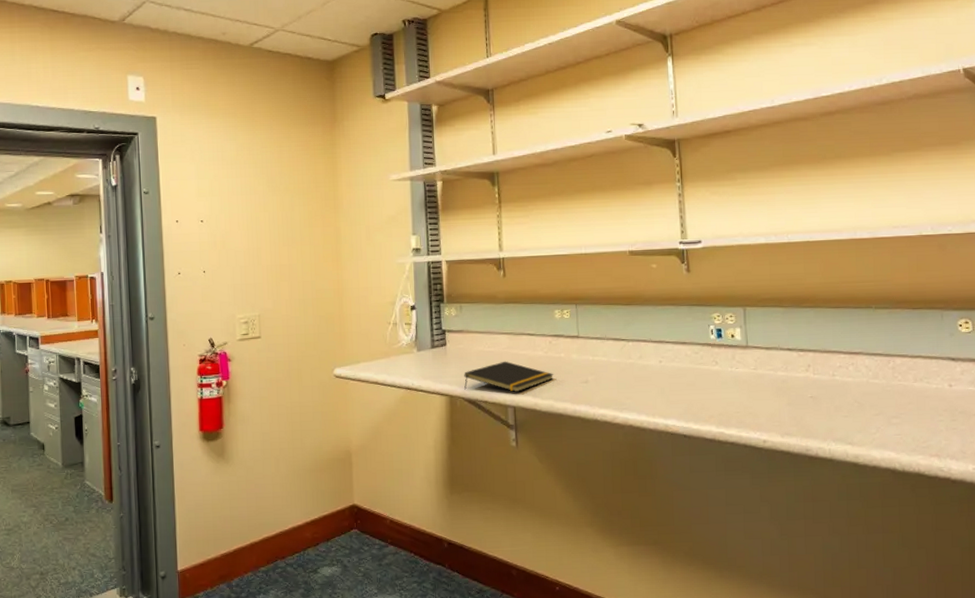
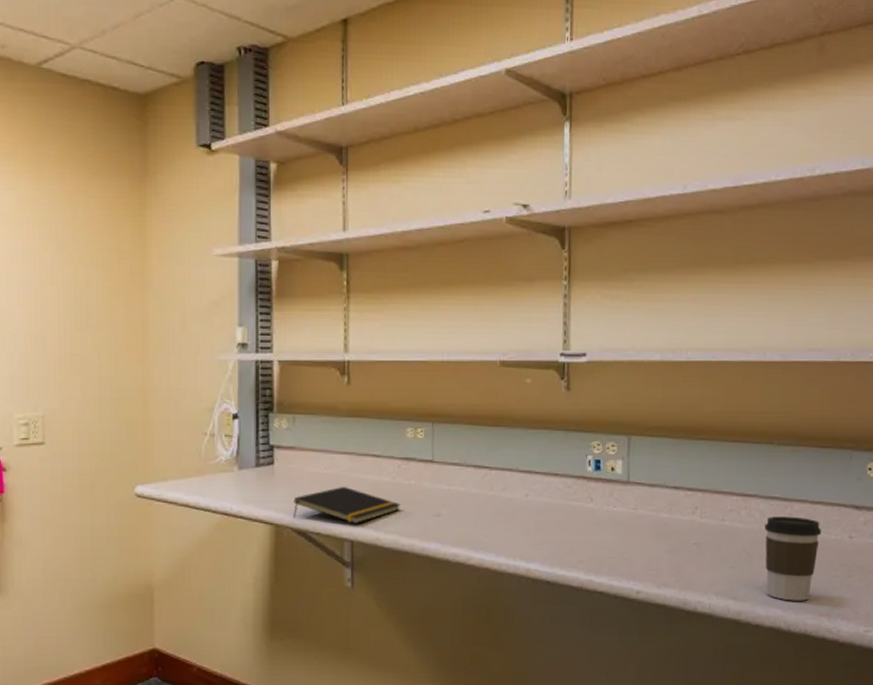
coffee cup: none [872,370,924,444] -> present [764,516,822,601]

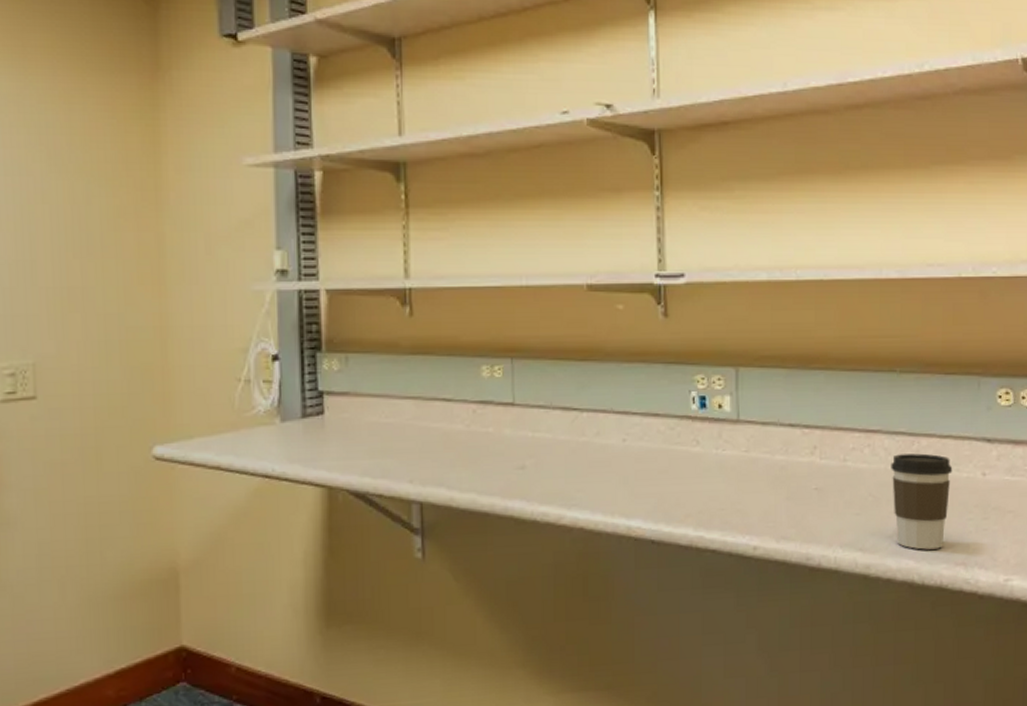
notepad: present [293,486,400,525] -> none [349,437,477,483]

